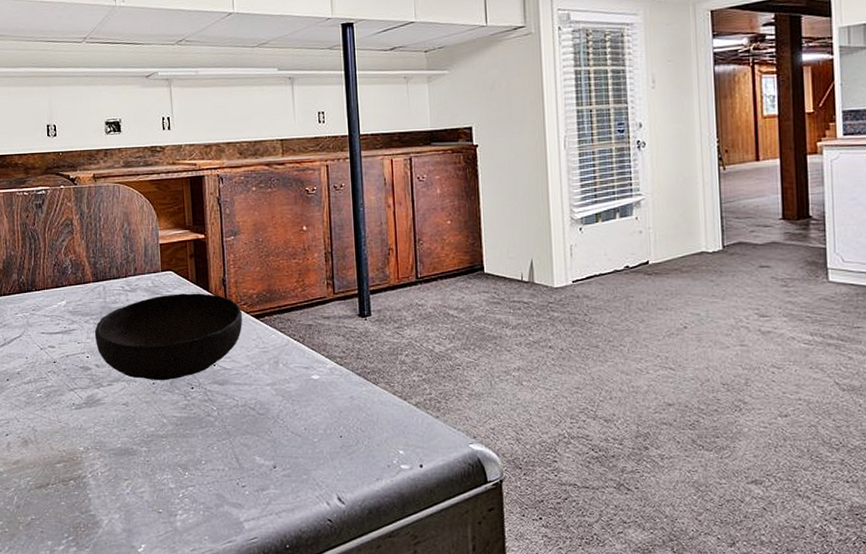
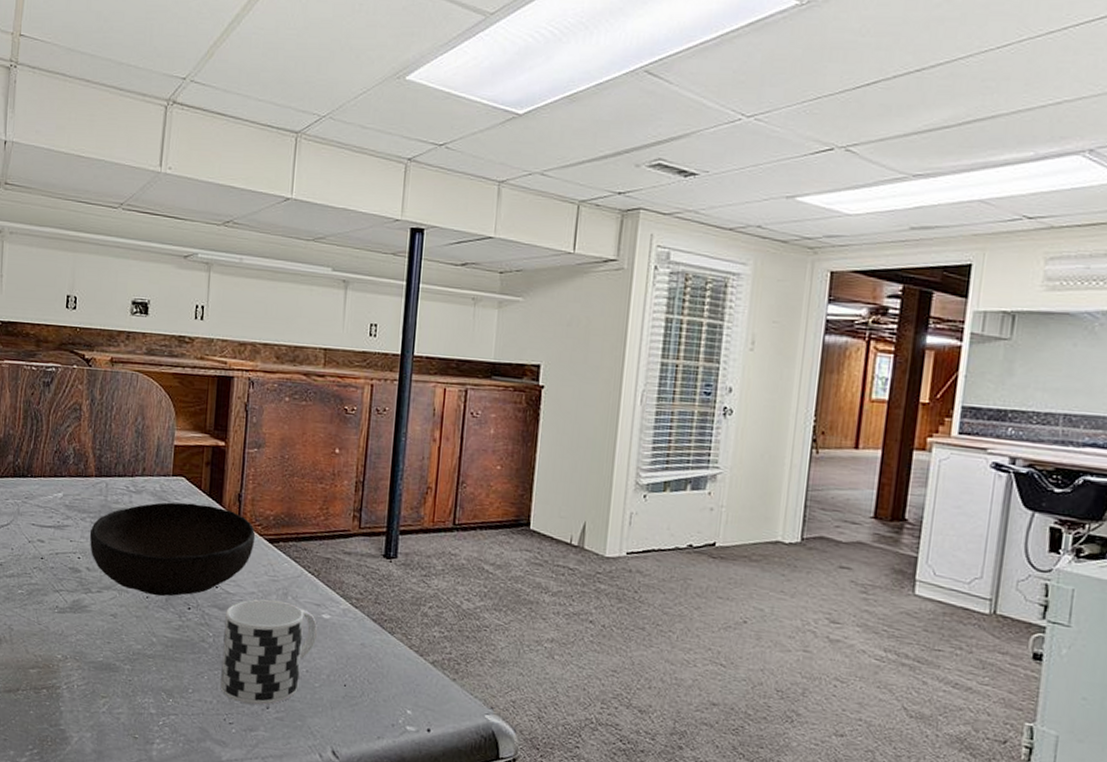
cup: none [225,369,310,466] -> present [220,599,318,705]

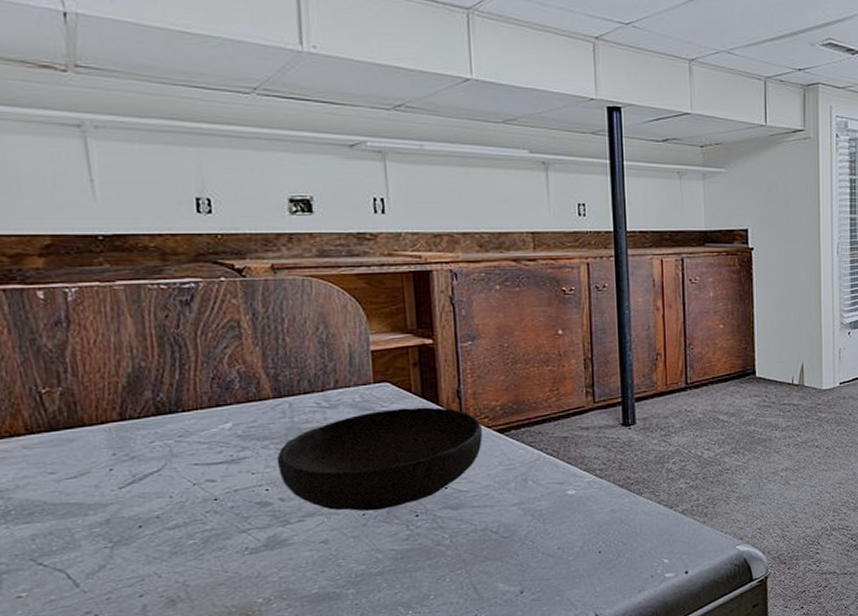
cup: present [220,599,318,705] -> none [460,487,565,595]

